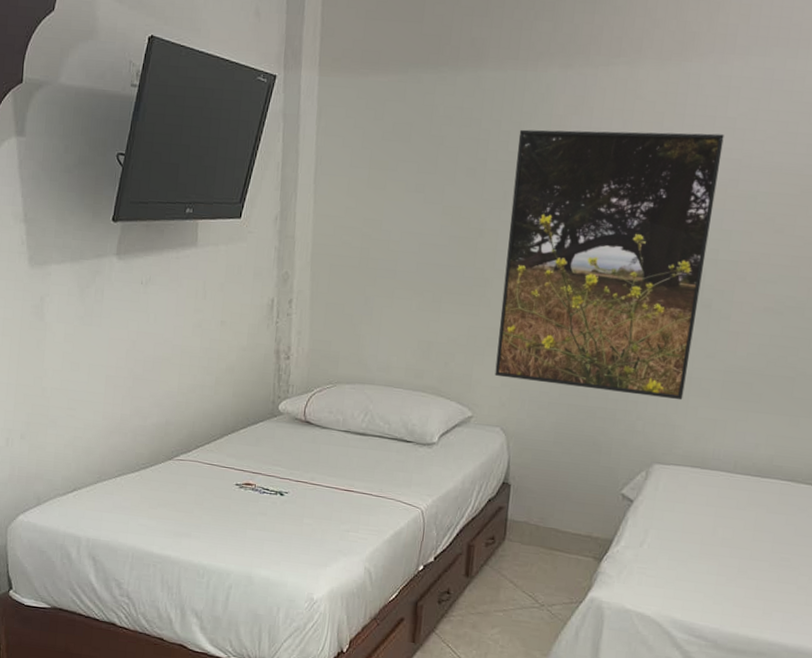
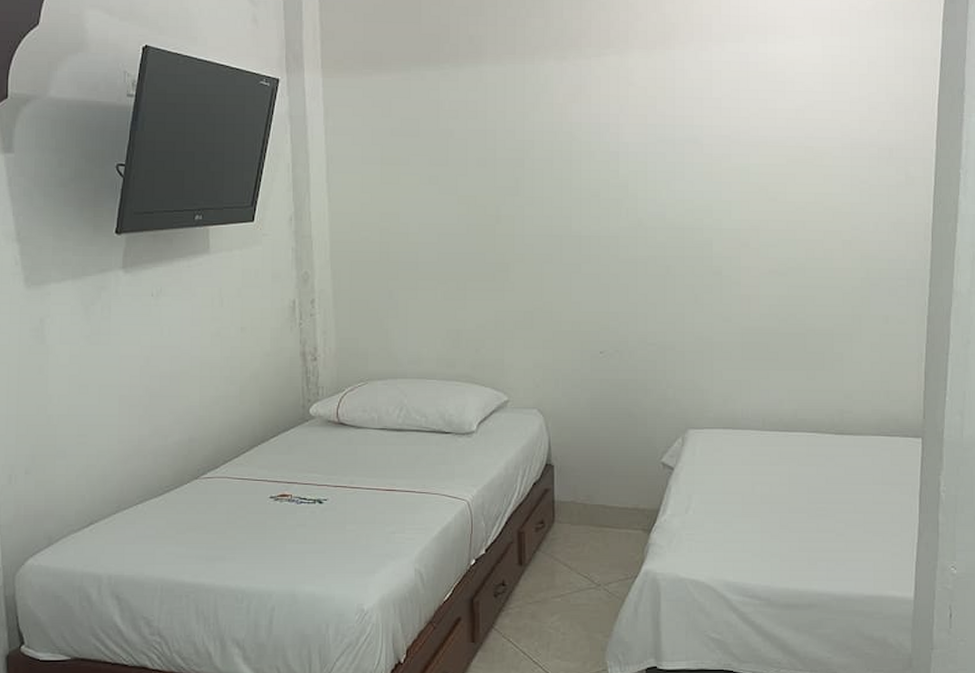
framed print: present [494,129,724,401] -> none [524,113,712,365]

